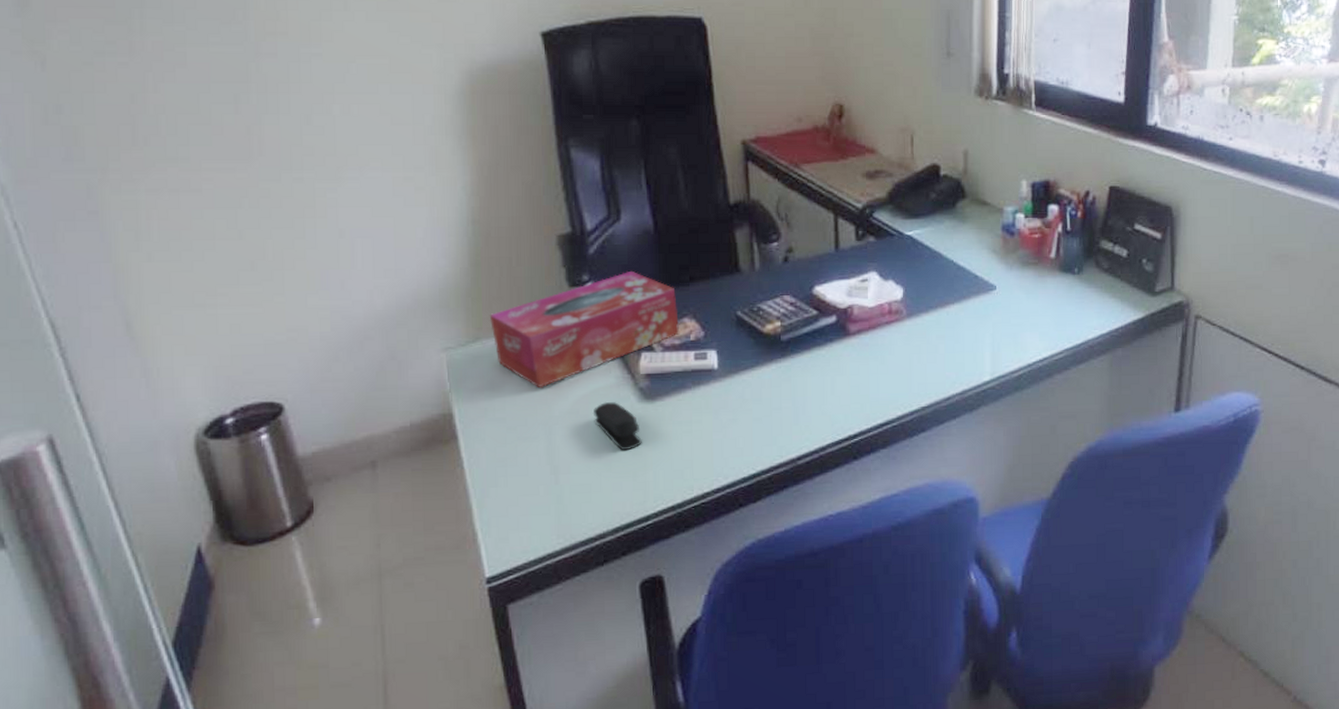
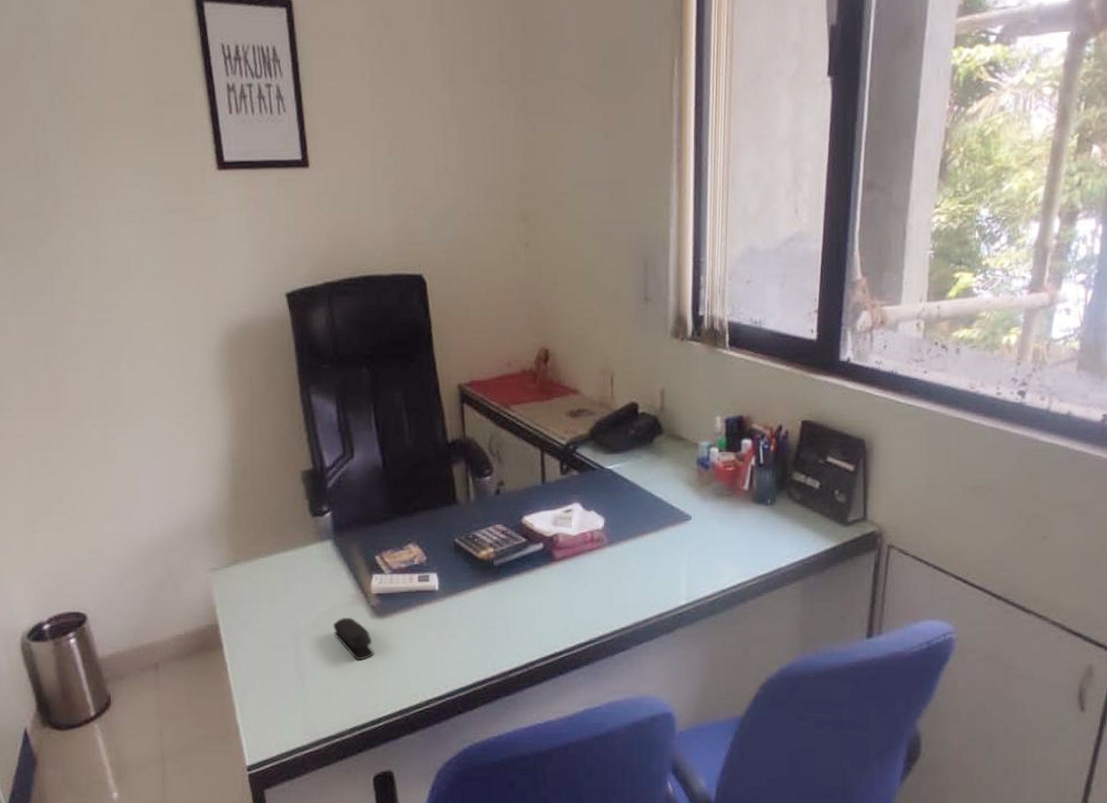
tissue box: present [489,270,679,389] -> none [246,502,405,605]

